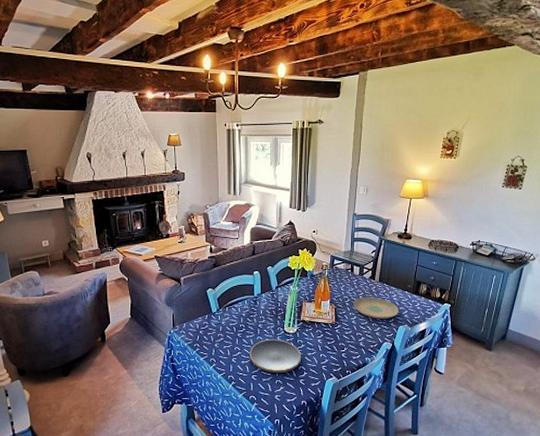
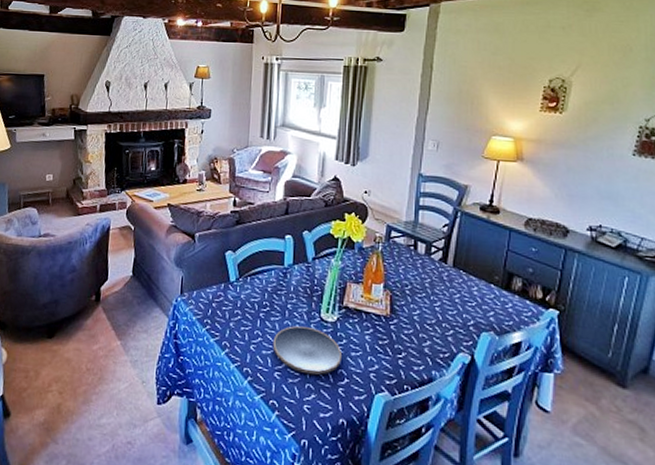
plate: present [353,297,400,319] -> none [416,285,482,320]

